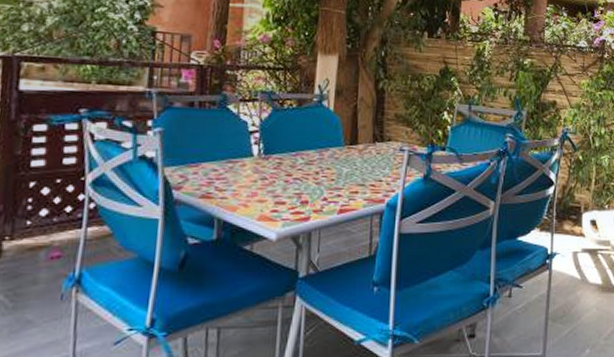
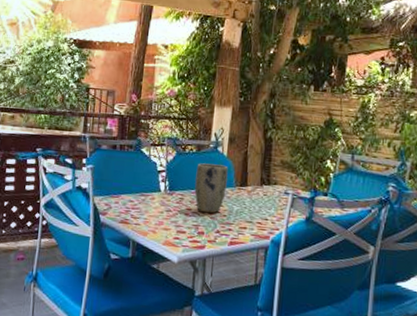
plant pot: none [295,120,335,179] -> present [194,163,228,214]

